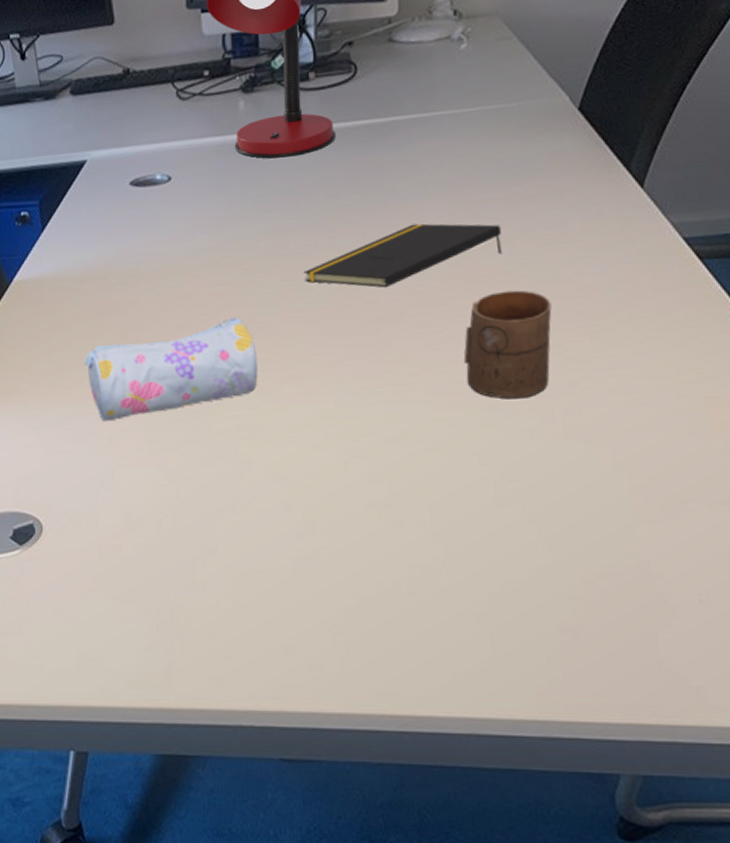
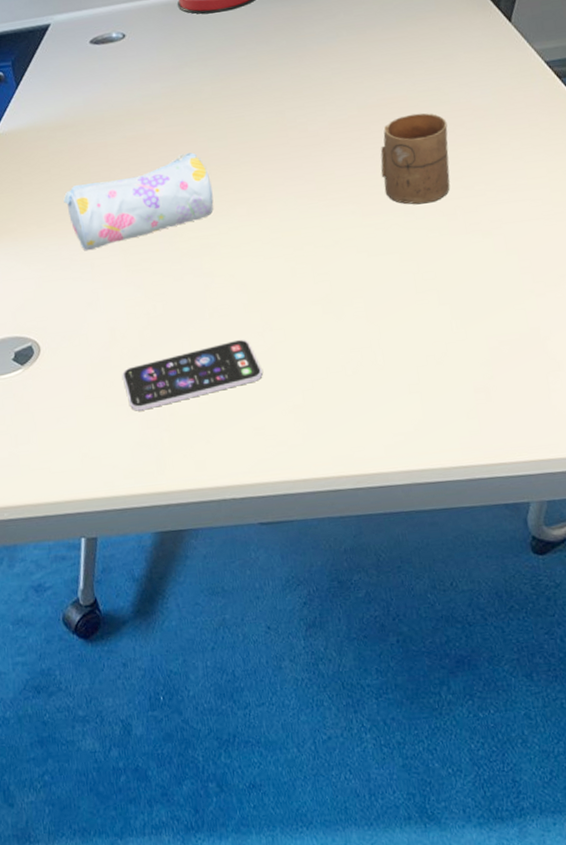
smartphone: none [134,540,299,611] -> present [122,339,263,411]
notepad: present [303,223,503,288] -> none [244,59,405,119]

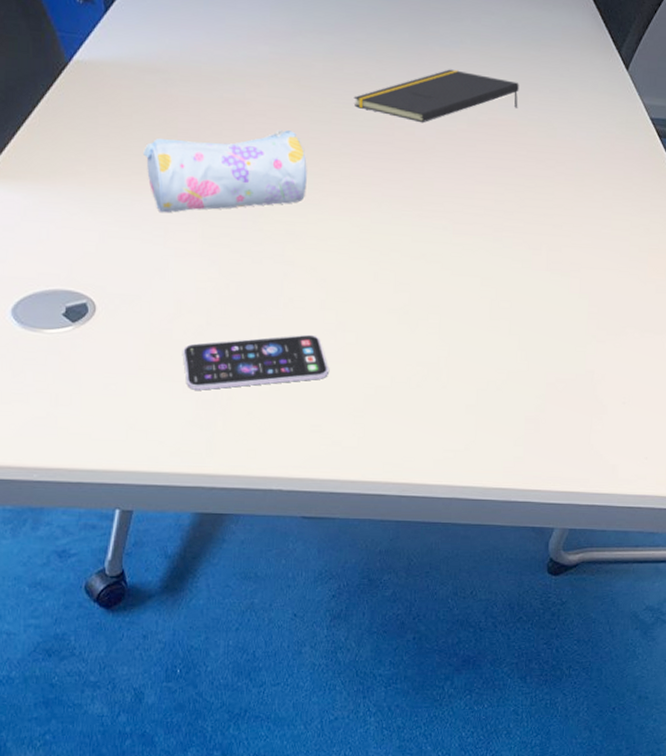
notepad: none [244,59,405,119] -> present [353,69,519,123]
cup: present [380,113,450,205] -> none [478,141,550,234]

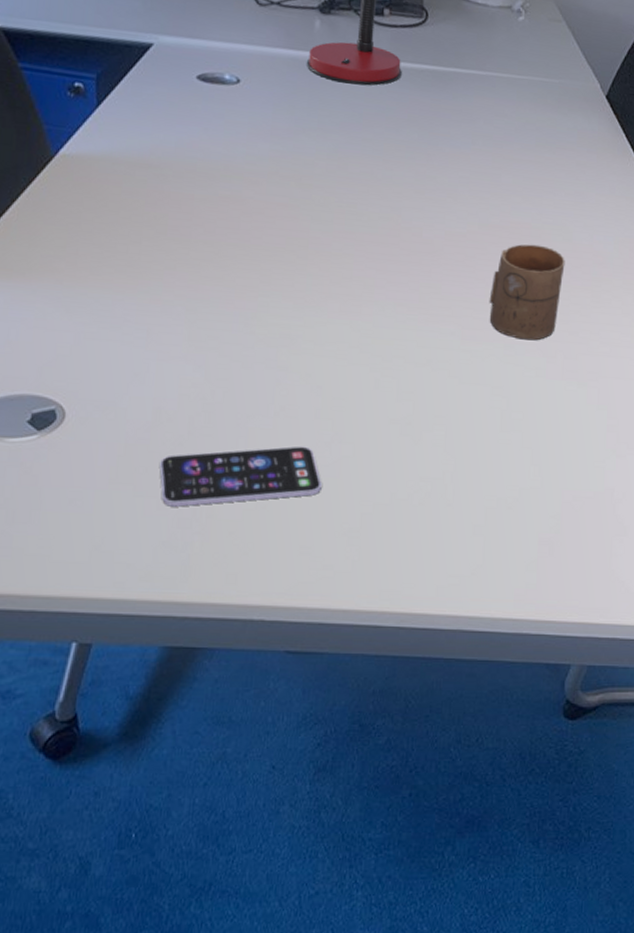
pencil case: present [143,130,307,213] -> none [129,228,306,314]
notepad: present [353,69,519,123] -> none [358,170,533,225]
cup: none [478,141,550,234] -> present [489,244,565,341]

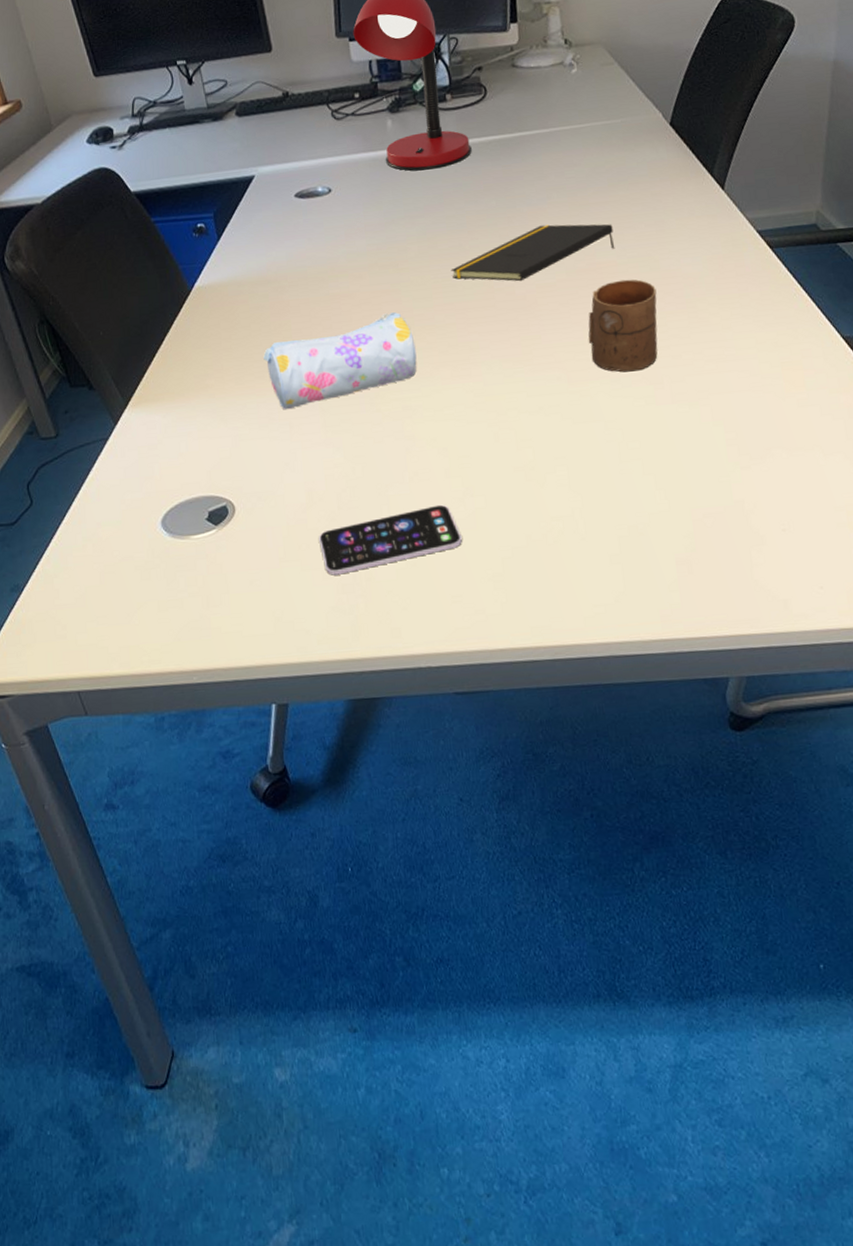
pencil case: none [129,228,306,314] -> present [263,312,417,410]
notepad: none [358,170,533,225] -> present [450,224,615,282]

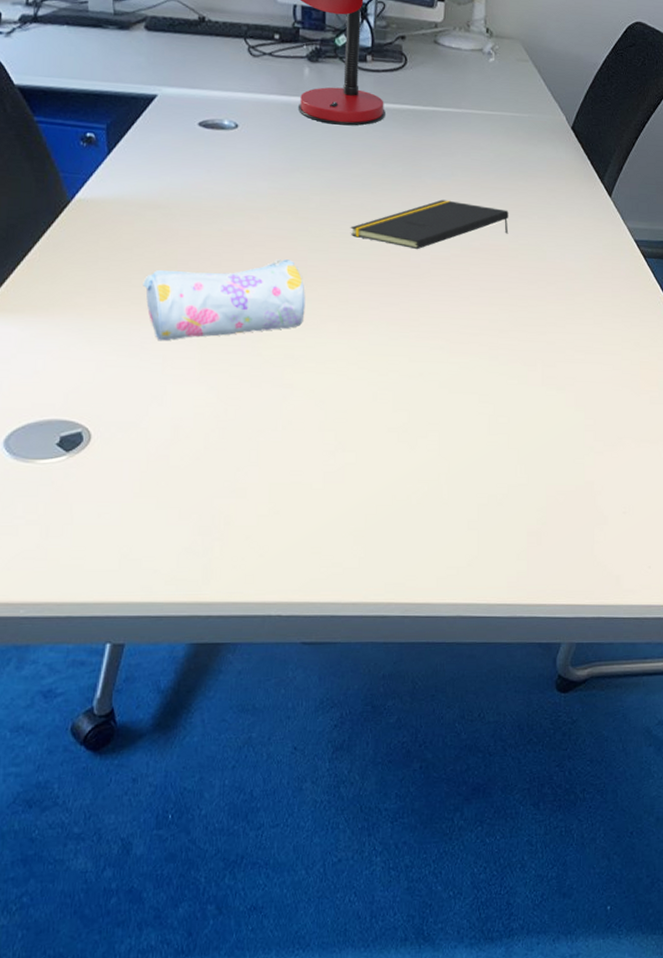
smartphone: present [319,504,462,576] -> none [180,455,328,516]
cup: present [588,279,658,372] -> none [473,264,541,351]

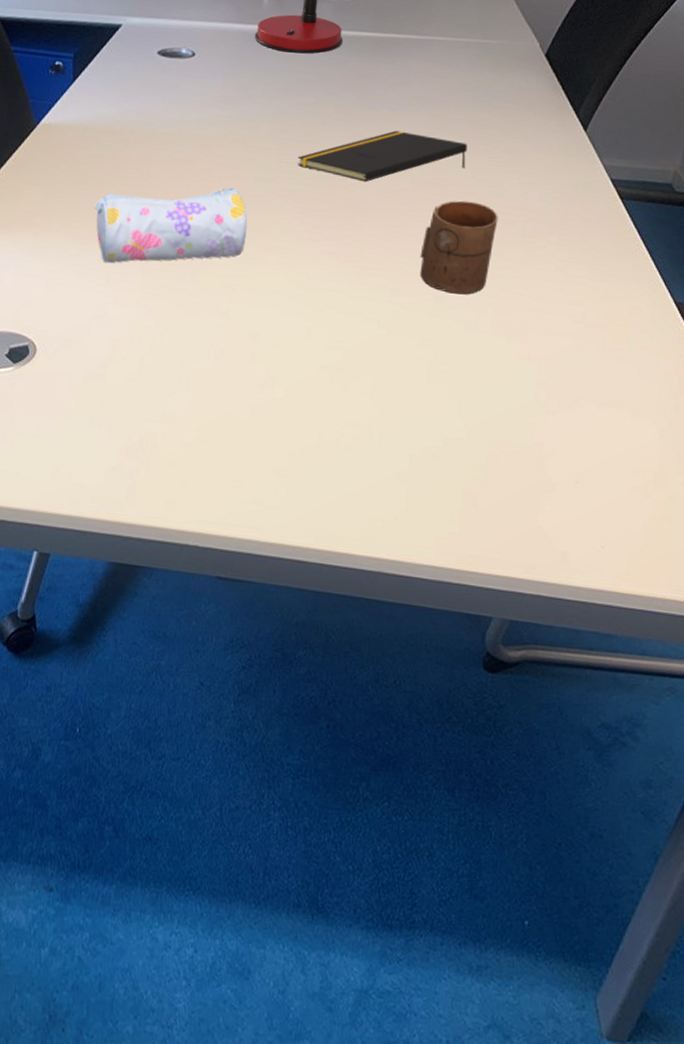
cup: none [473,264,541,351] -> present [420,200,498,295]

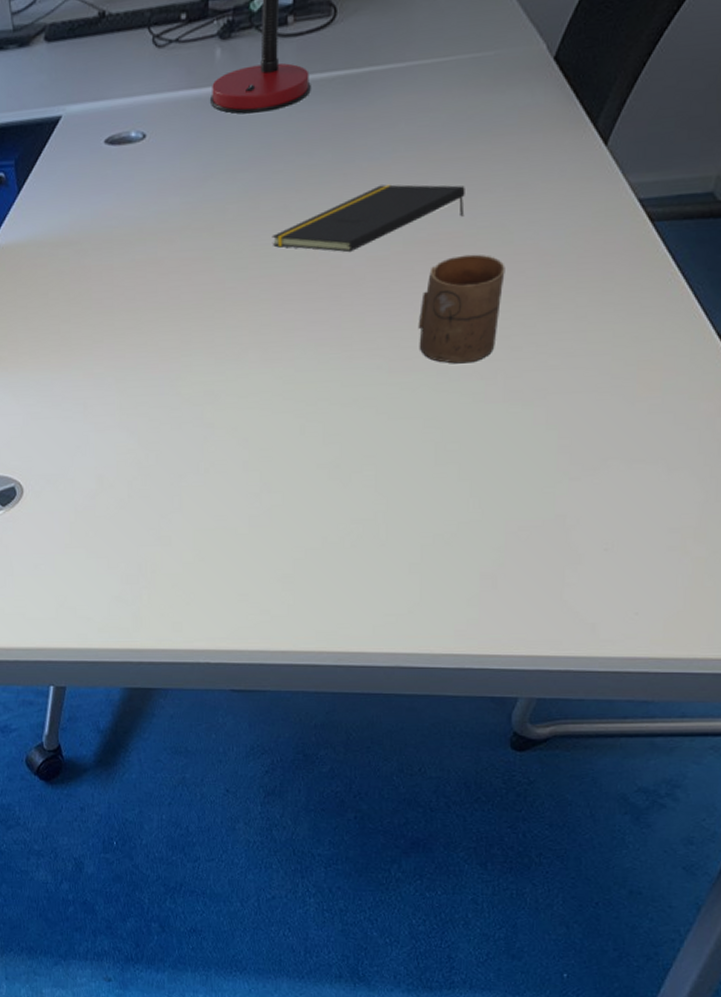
pencil case: present [94,187,248,263] -> none [60,284,224,389]

